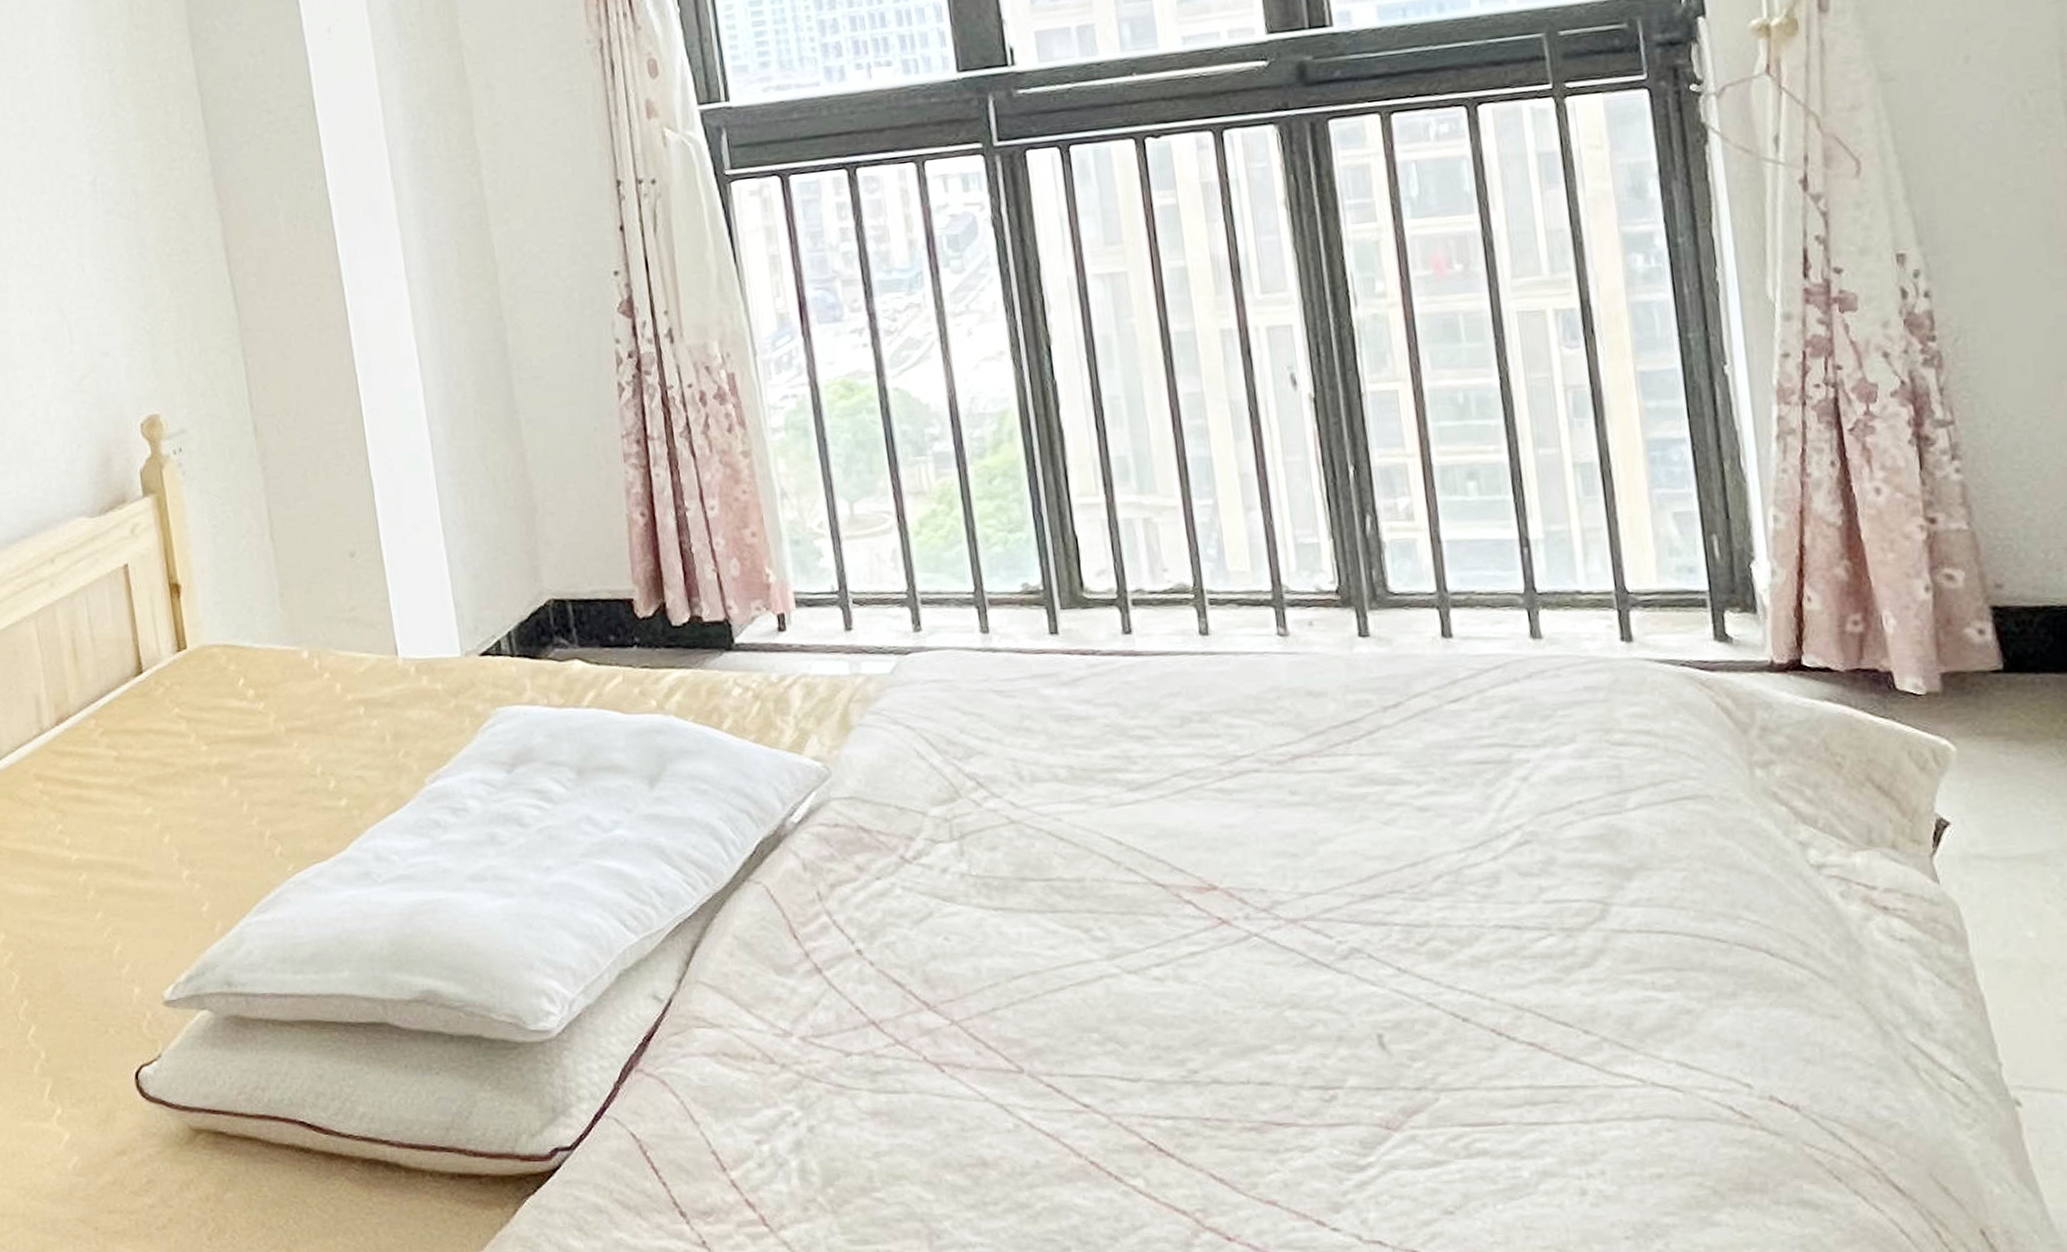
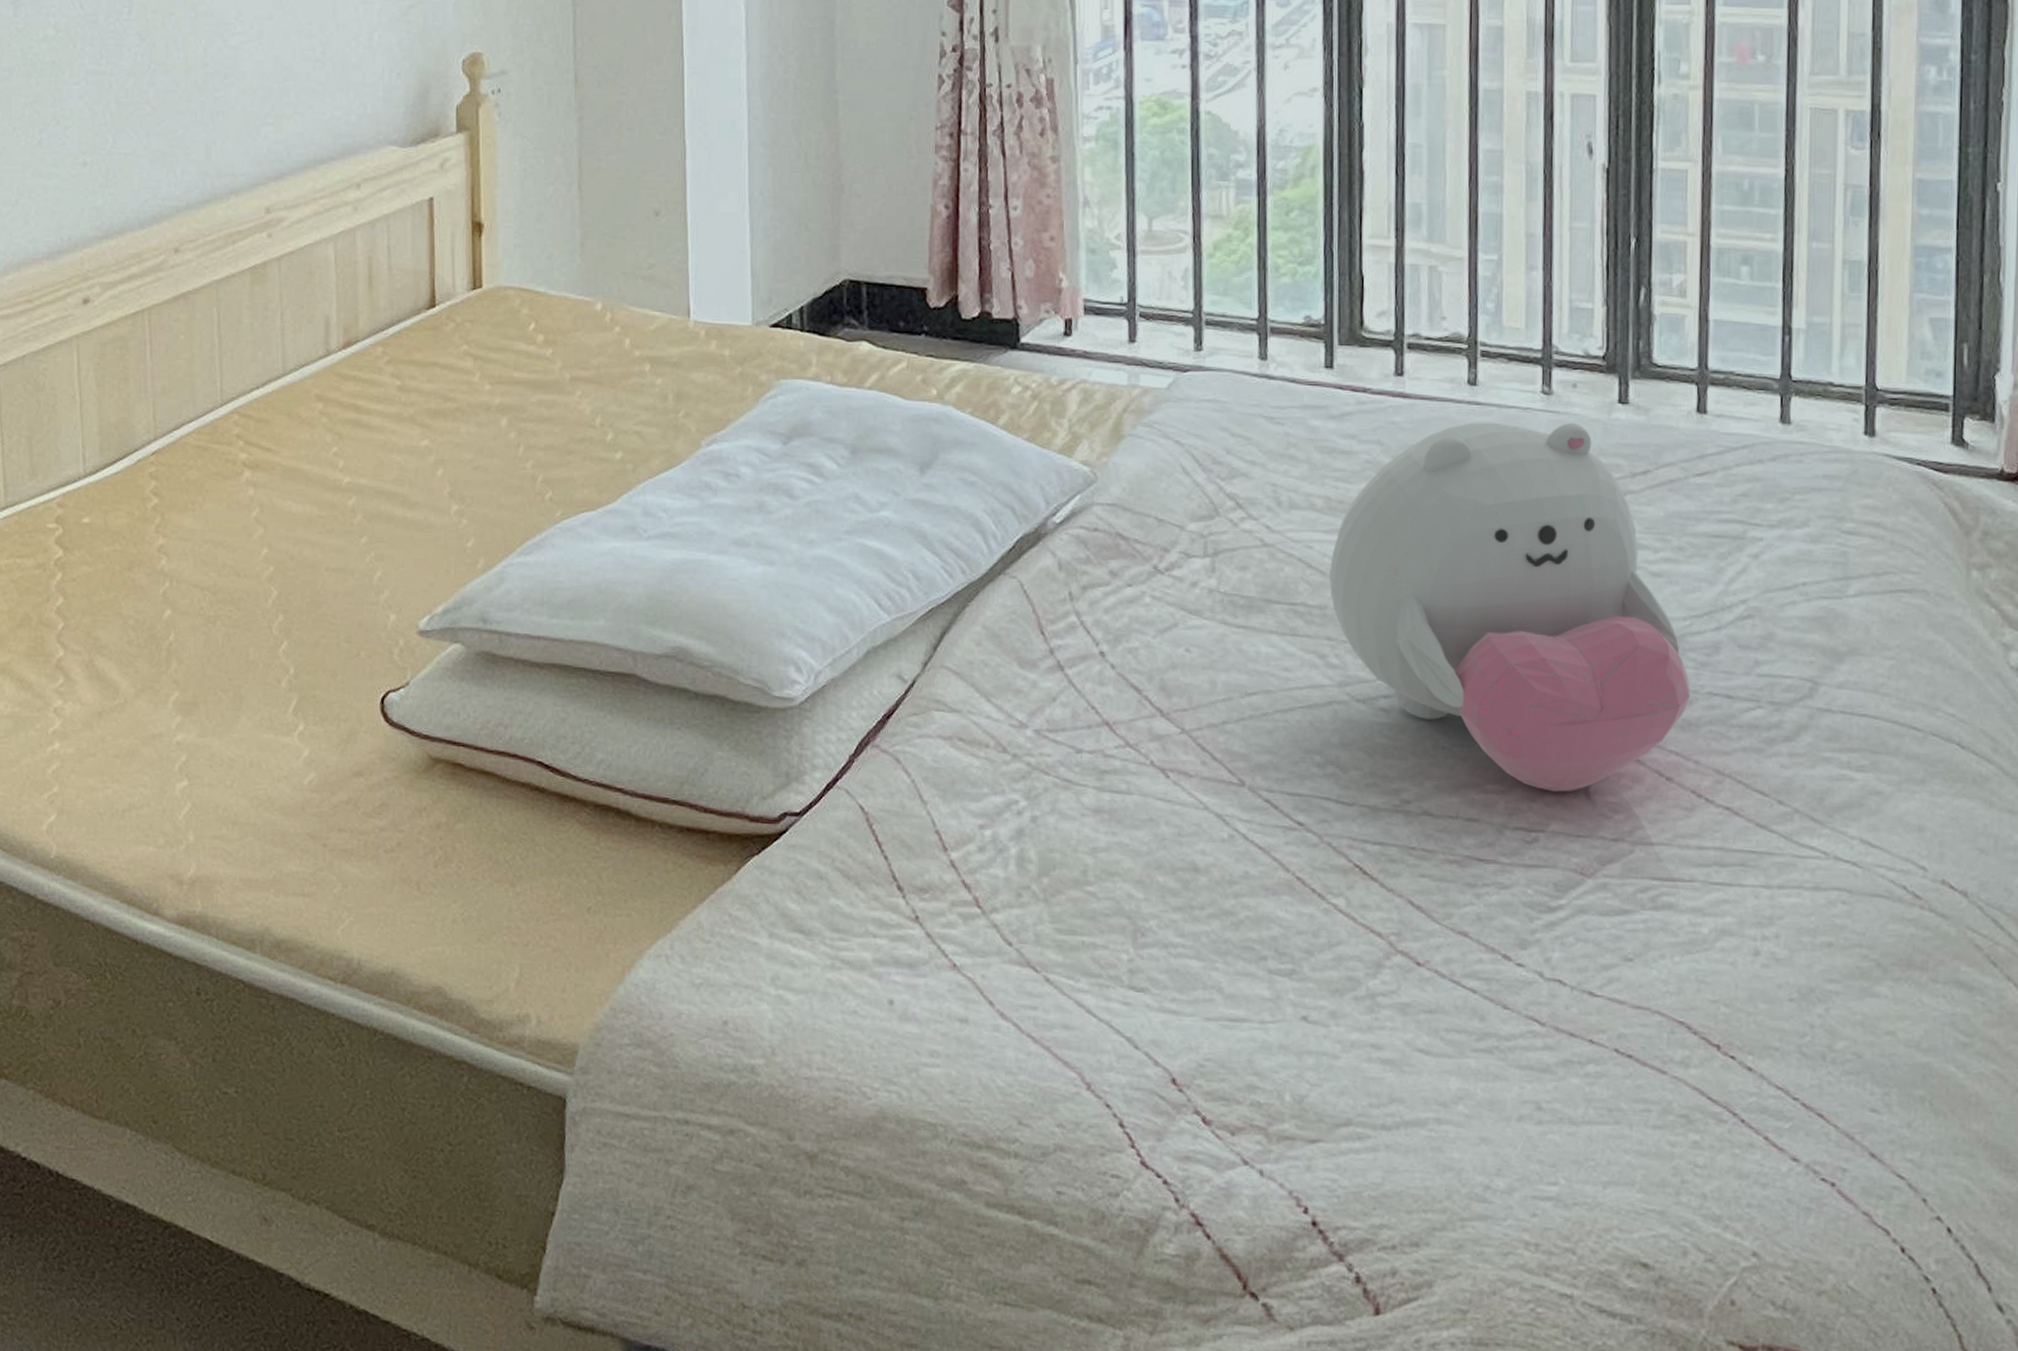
plush toy: none [1081,662,1476,1046] -> present [1328,422,1691,792]

